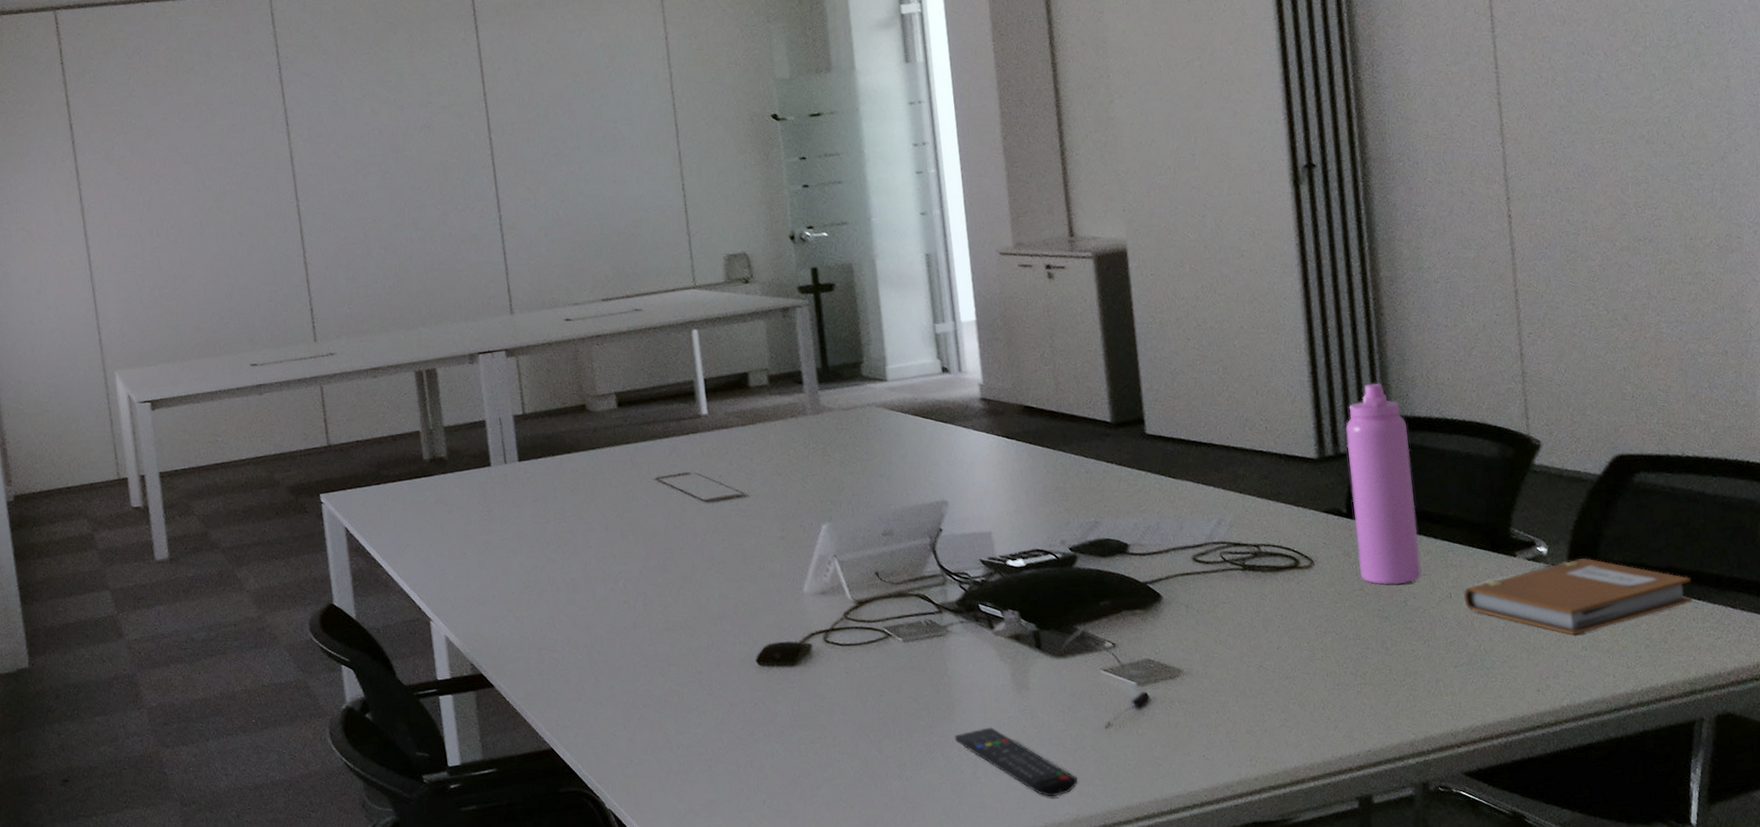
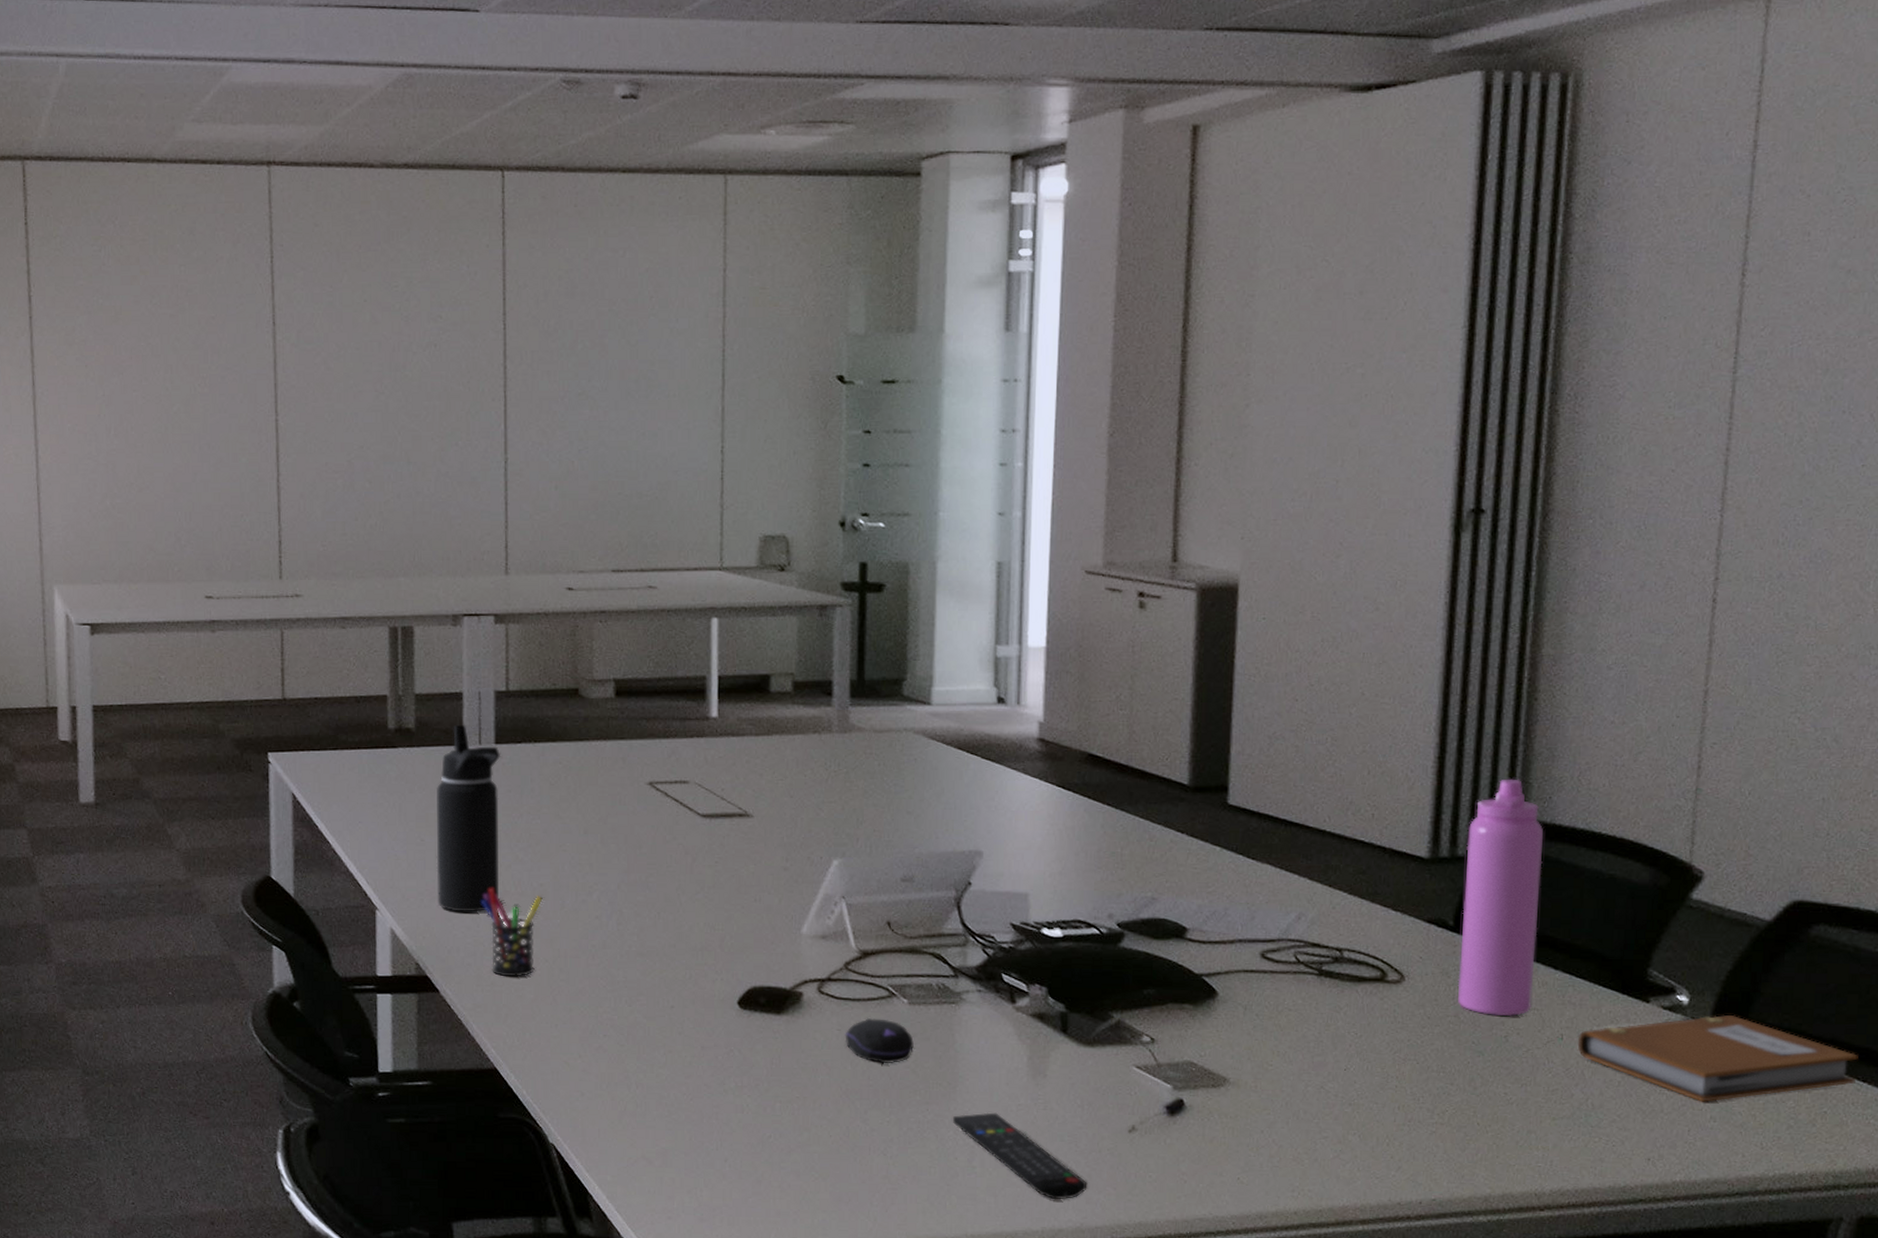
water bottle: none [472,448,537,613] -> present [436,724,501,912]
pen holder: none [523,588,576,665] -> present [482,888,543,977]
computer mouse: none [852,658,913,697] -> present [845,1017,914,1064]

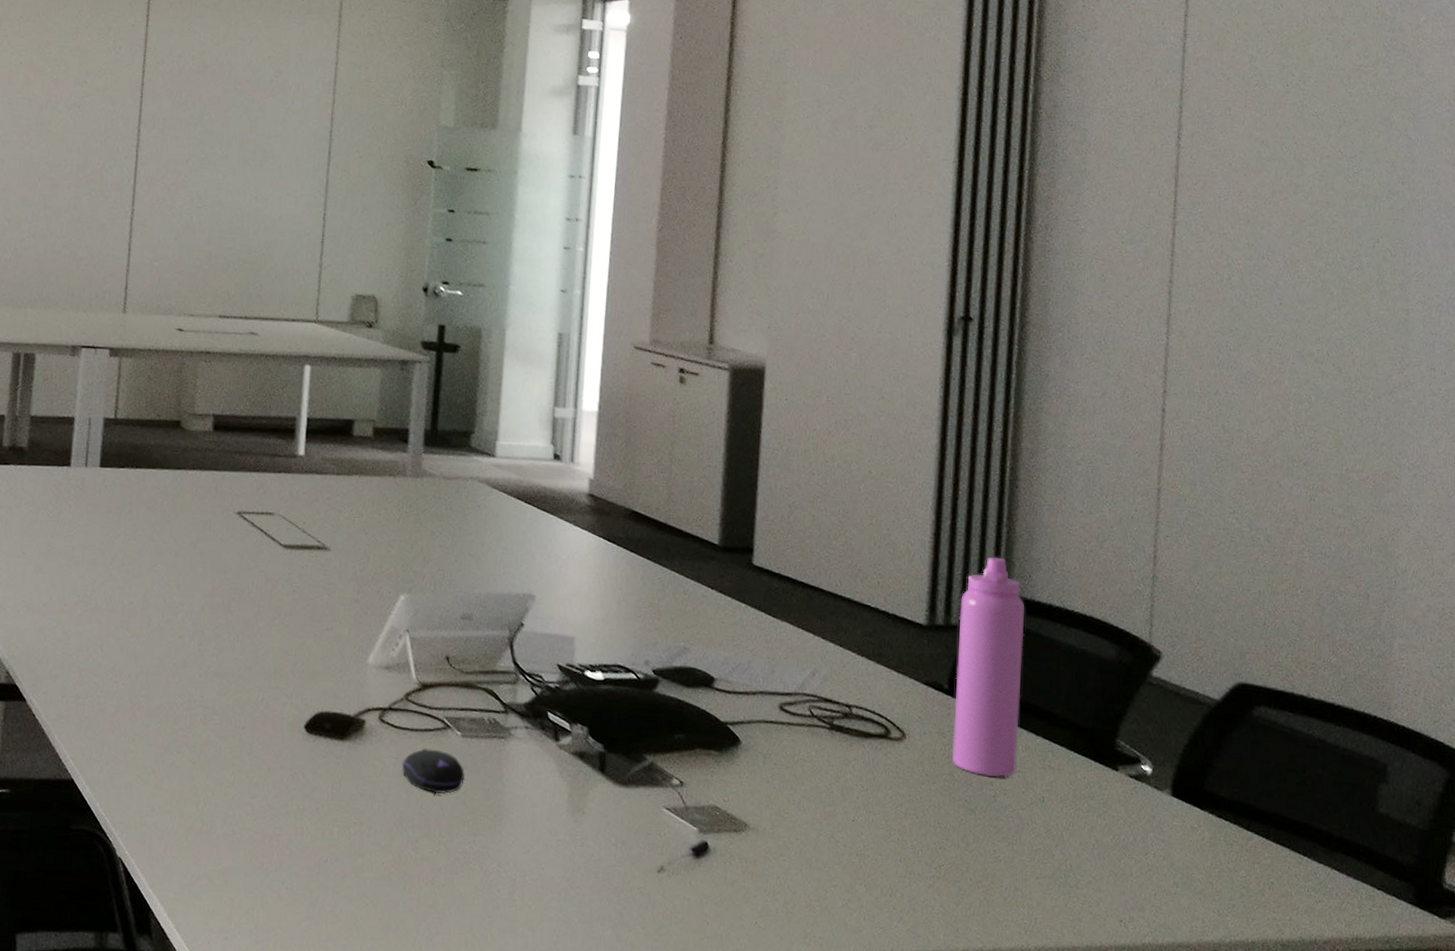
water bottle: present [436,724,501,912] -> none [33,446,105,625]
pen holder: present [482,888,543,977] -> none [74,603,131,690]
remote control: present [952,1112,1087,1200] -> none [496,846,619,937]
notebook: present [1577,1015,1858,1102] -> none [1056,786,1298,868]

